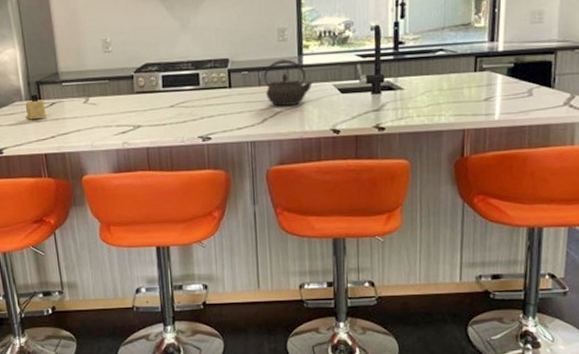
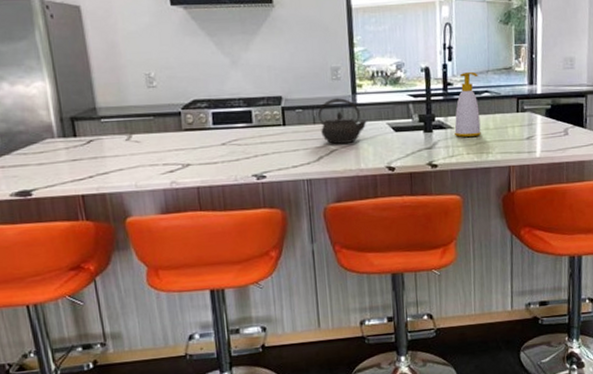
candle: present [25,95,47,120] -> none [57,131,84,159]
soap bottle: none [404,29,434,99] -> present [454,71,481,138]

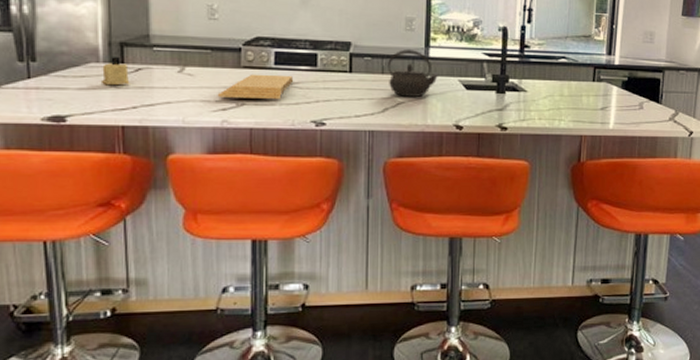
candle: none [57,131,84,159] -> present [100,57,130,86]
cutting board: none [164,134,231,161] -> present [217,74,293,99]
soap bottle: present [454,71,481,138] -> none [528,35,557,103]

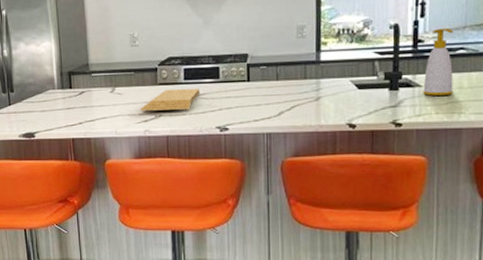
candle: present [100,57,130,86] -> none [56,84,77,107]
kettle: present [388,49,438,98] -> none [282,55,330,101]
soap bottle: none [528,35,557,103] -> present [423,27,453,97]

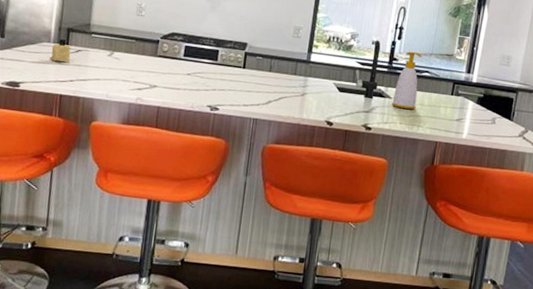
candle: none [56,84,77,107] -> present [49,39,71,62]
cutting board: present [140,88,199,111] -> none [136,62,197,85]

